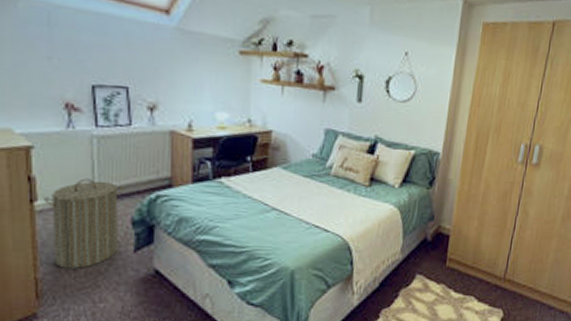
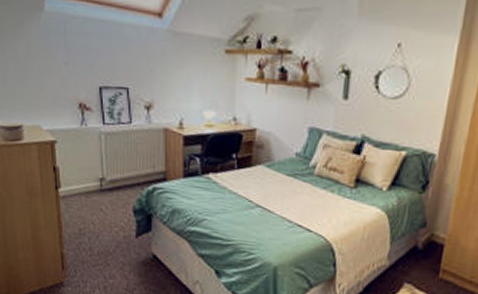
laundry hamper: present [44,178,124,269] -> none [65,170,127,248]

